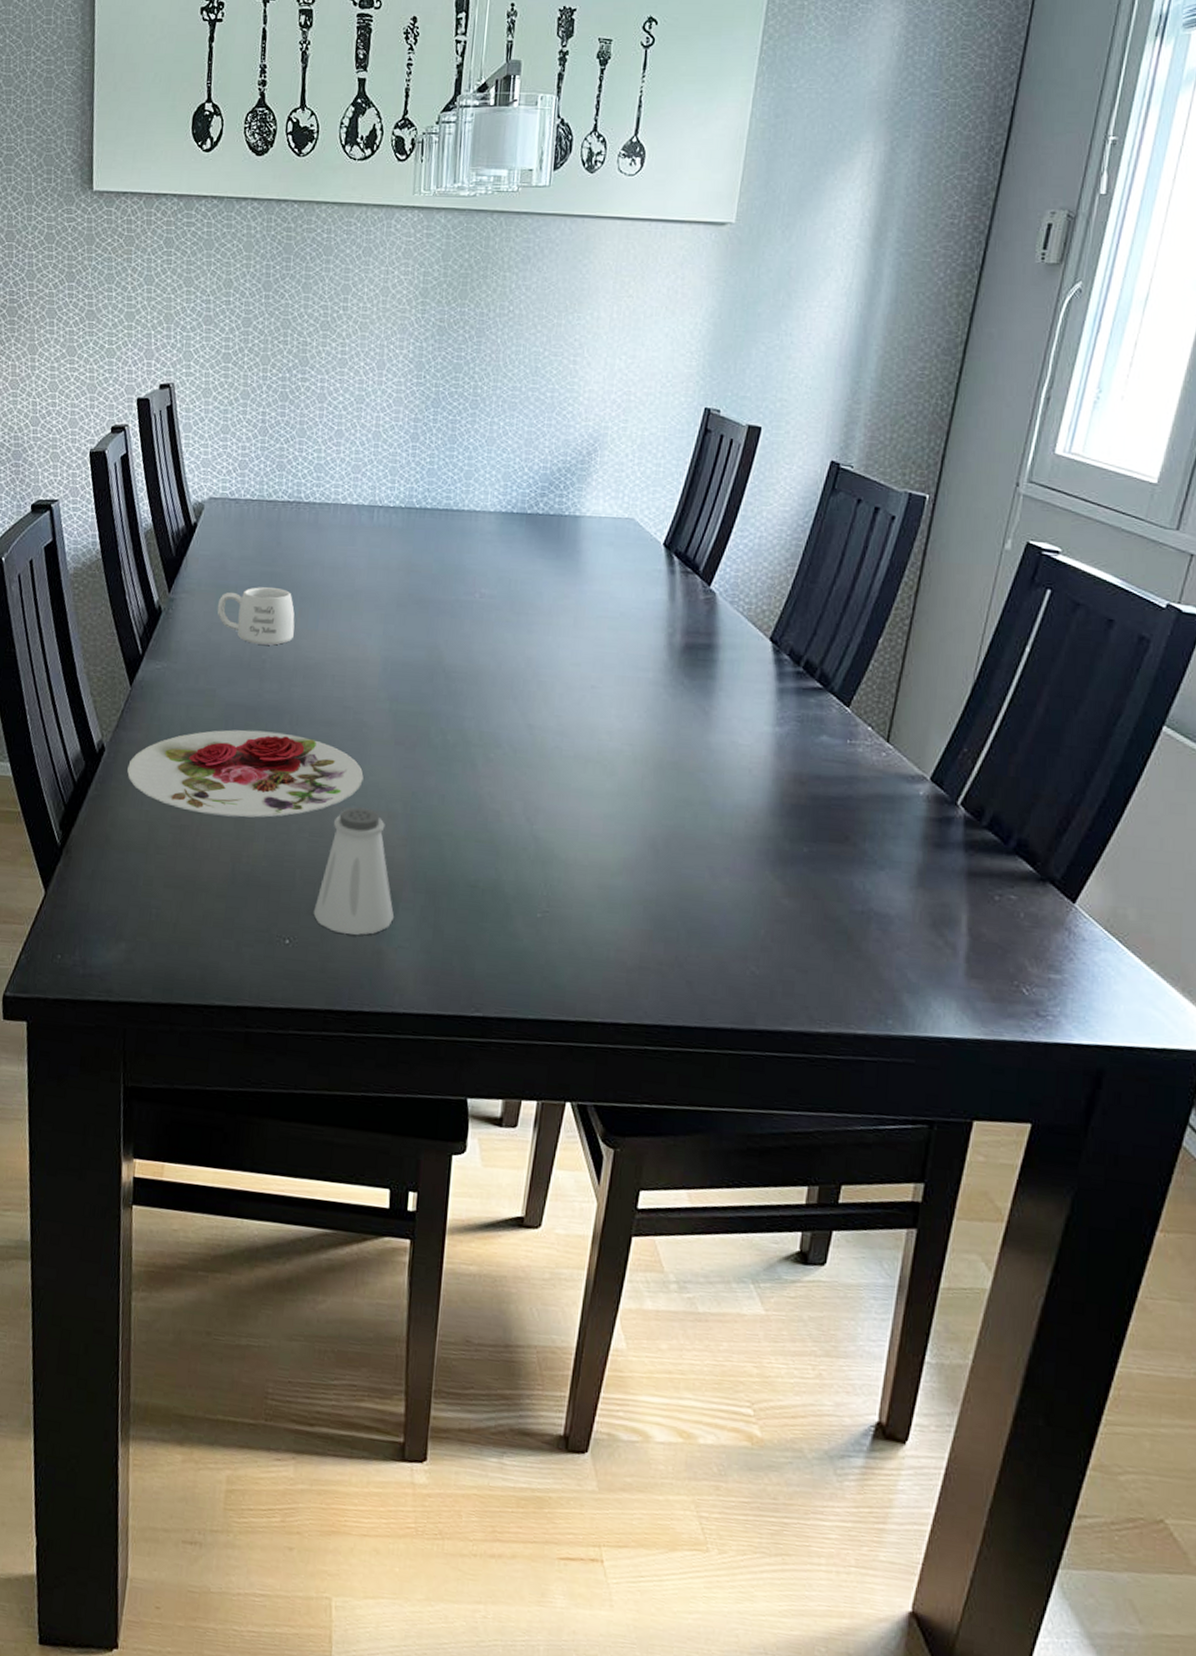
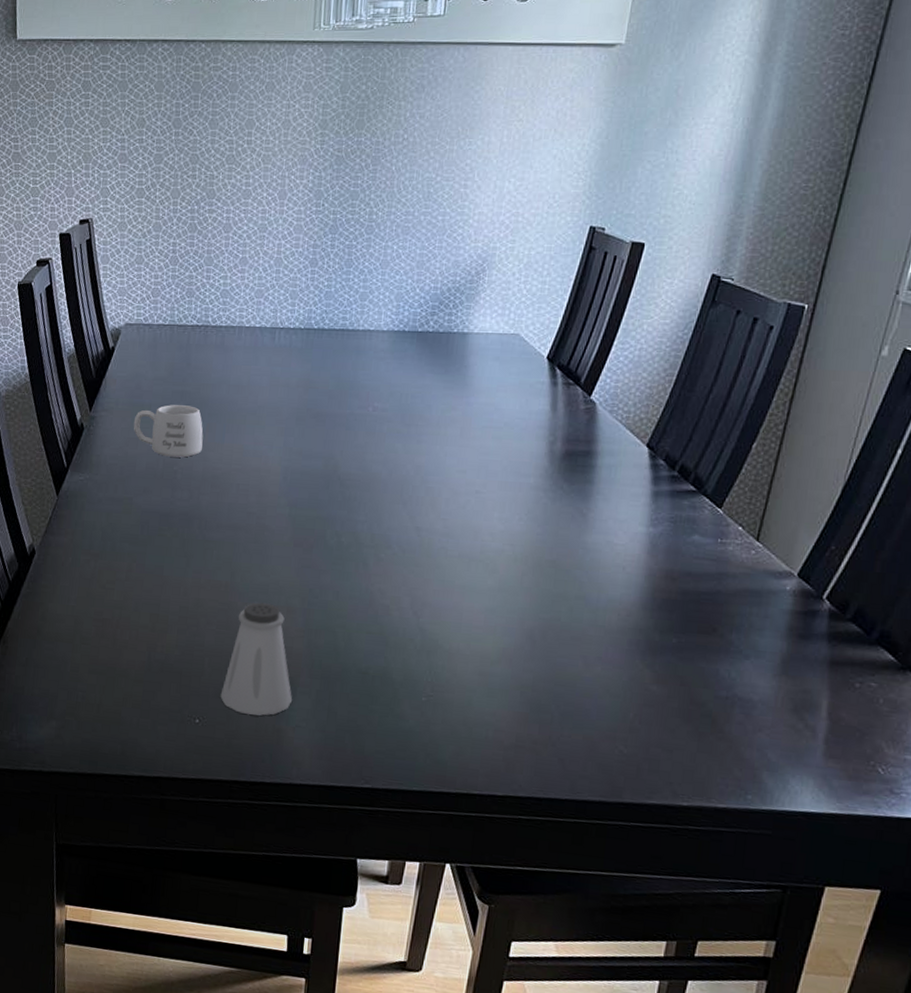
plate: present [127,729,364,818] -> none [55,534,265,612]

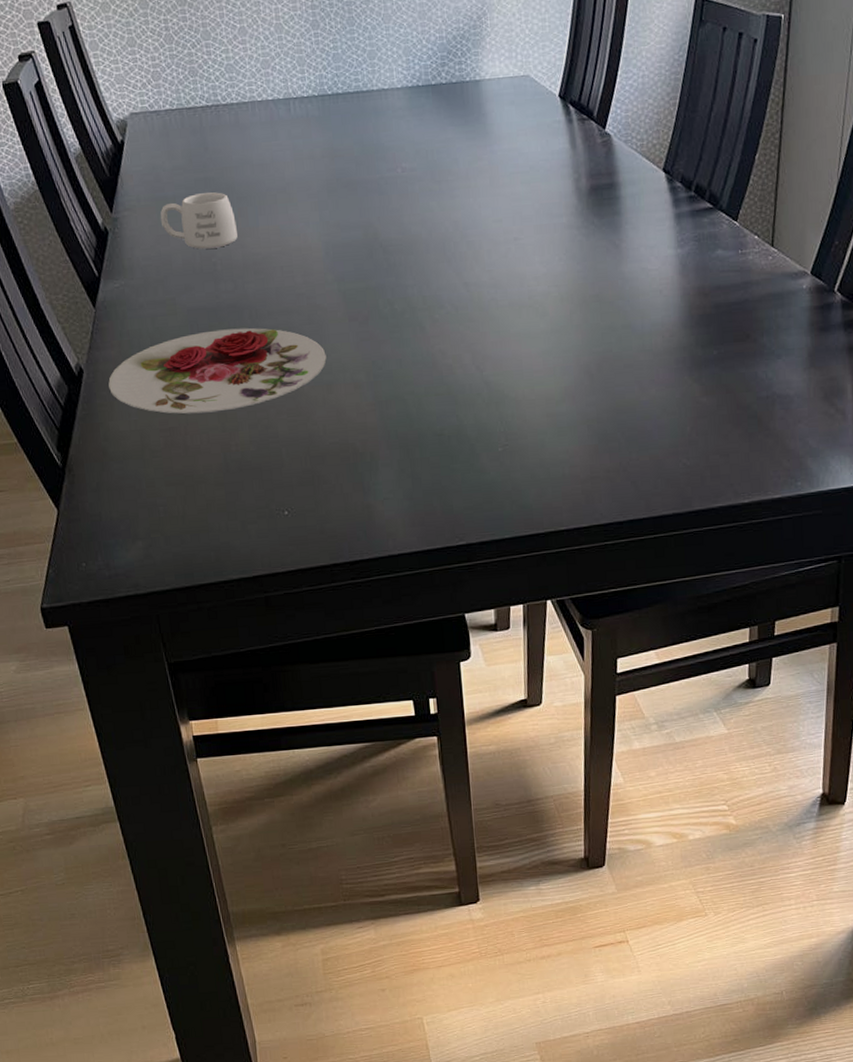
plate: none [55,534,265,612] -> present [108,328,327,414]
saltshaker: present [220,602,293,716] -> none [304,382,376,497]

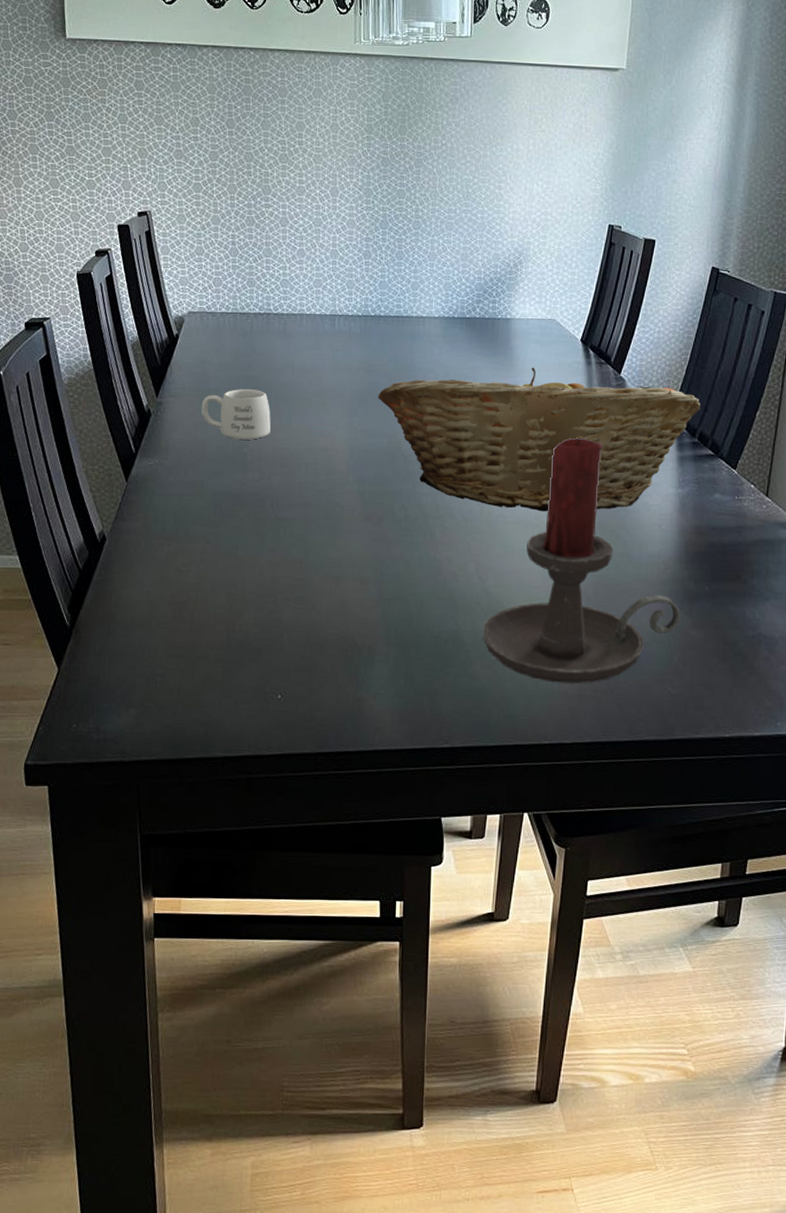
plate: present [108,328,327,414] -> none [128,515,338,592]
fruit basket: none [347,132,695,291] -> present [378,367,700,512]
candle holder: none [485,205,690,468] -> present [482,437,681,684]

